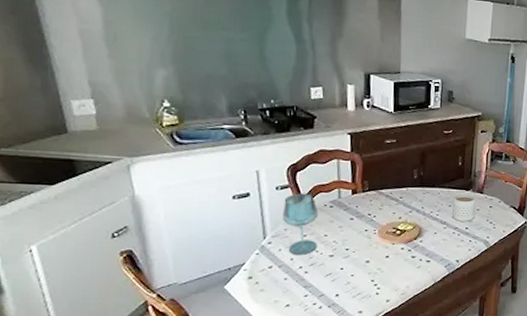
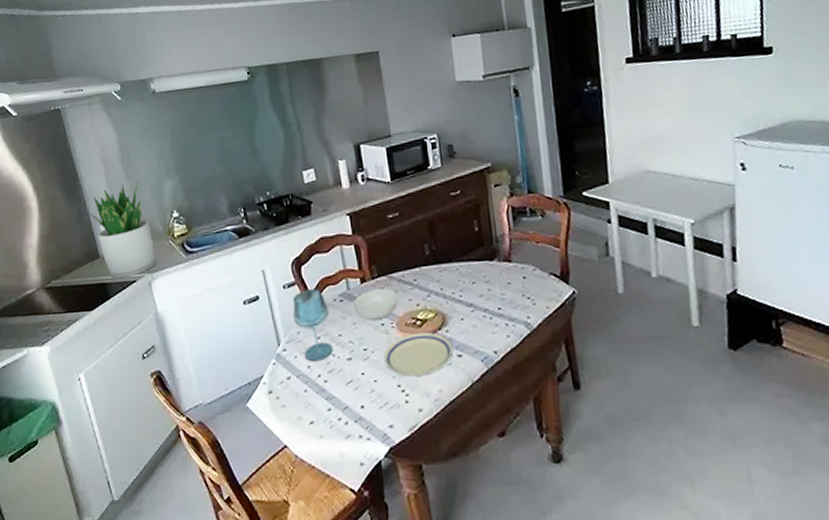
planter: none [58,61,138,157] -> present [89,181,156,278]
bowl: none [342,201,385,226] -> present [353,288,399,320]
plate: none [362,240,424,274] -> present [383,332,454,377]
mug: present [452,192,476,222] -> none [476,263,507,301]

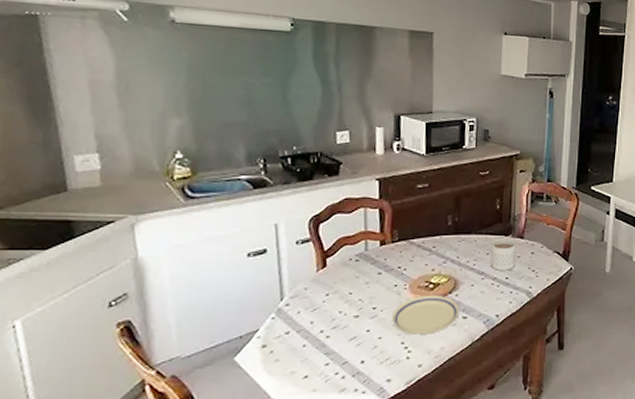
planter: present [89,181,156,278] -> none [61,112,146,216]
wine glass: present [292,288,333,362] -> none [301,247,344,318]
bowl: present [353,288,399,320] -> none [368,253,416,281]
mug: none [476,263,507,301] -> present [491,238,517,271]

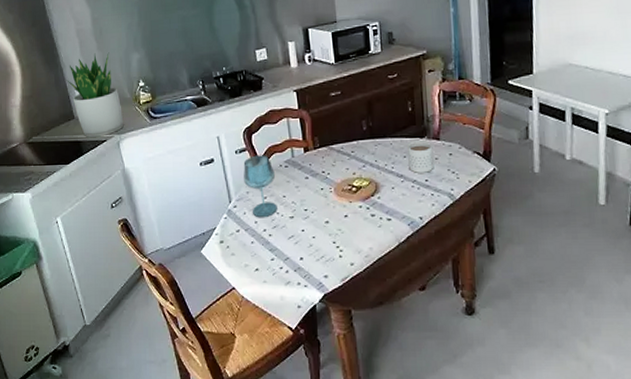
planter: none [61,112,146,216] -> present [66,52,124,137]
wine glass: none [301,247,344,318] -> present [243,155,277,218]
plate: present [391,294,460,335] -> none [321,197,384,235]

